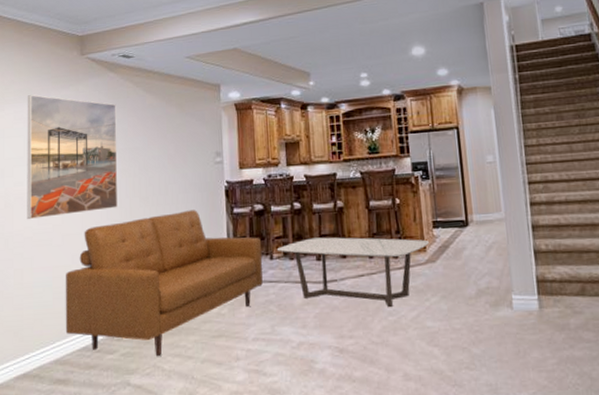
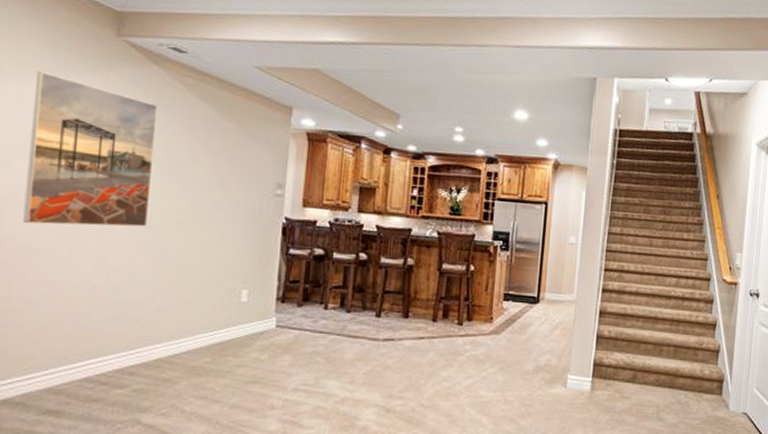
sofa: present [65,210,263,356] -> none [63,242,317,396]
coffee table: present [276,237,430,308] -> none [333,292,498,374]

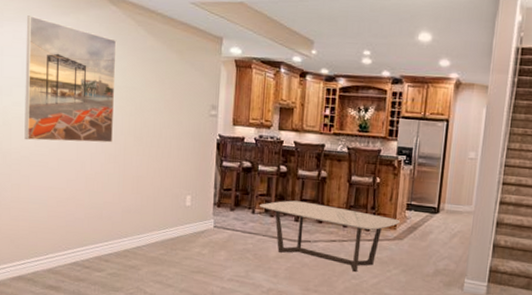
coffee table: none [333,292,498,374] -> present [259,200,401,273]

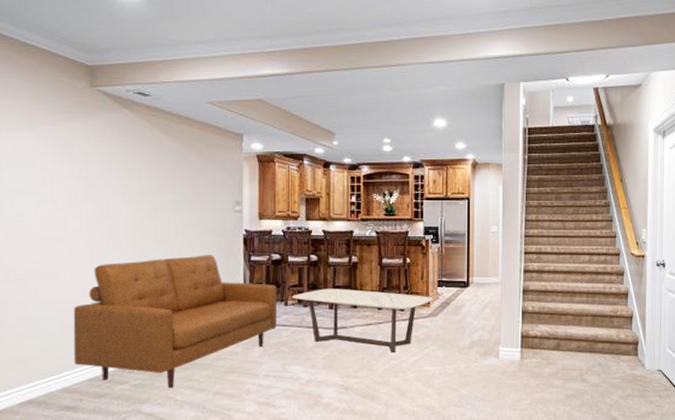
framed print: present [24,15,117,143] -> none [28,123,131,253]
sofa: none [58,156,246,280] -> present [73,255,278,388]

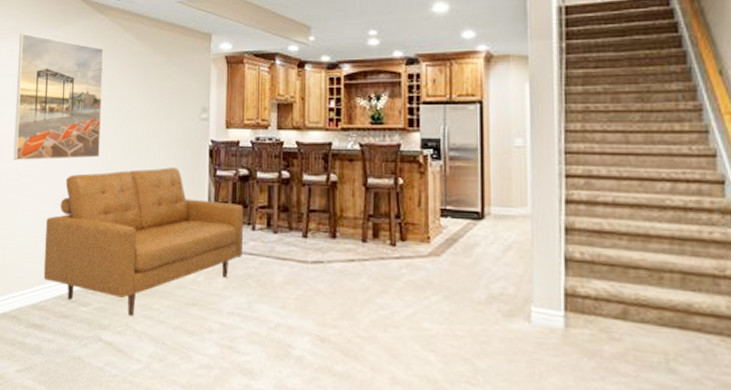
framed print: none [28,123,131,253] -> present [13,33,104,161]
coffee table: present [291,288,434,354] -> none [259,212,435,301]

